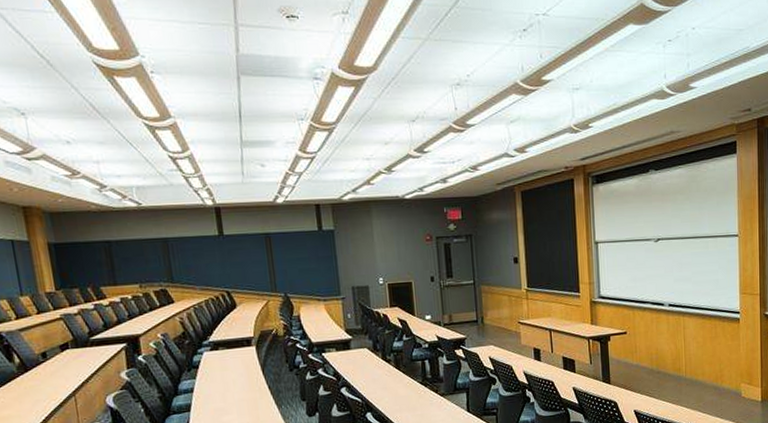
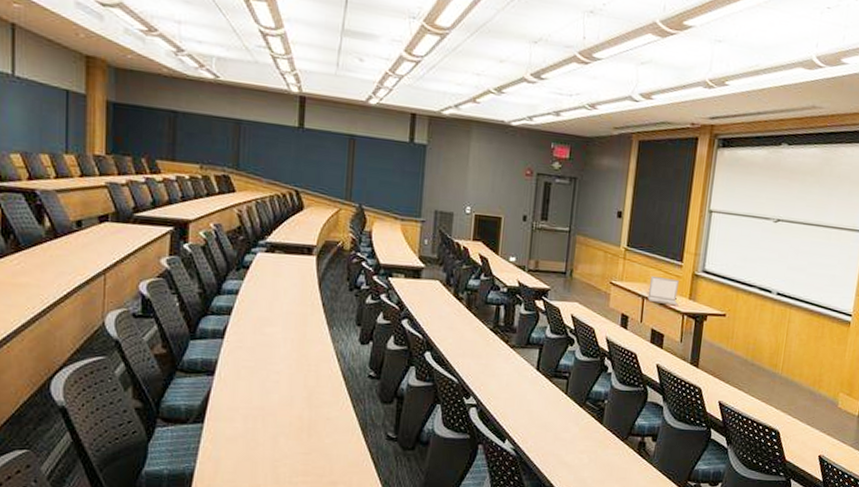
laptop: none [553,308,583,334] -> present [647,275,679,306]

